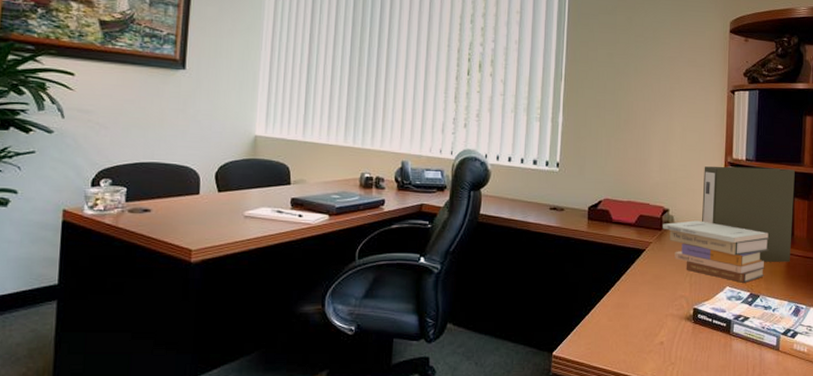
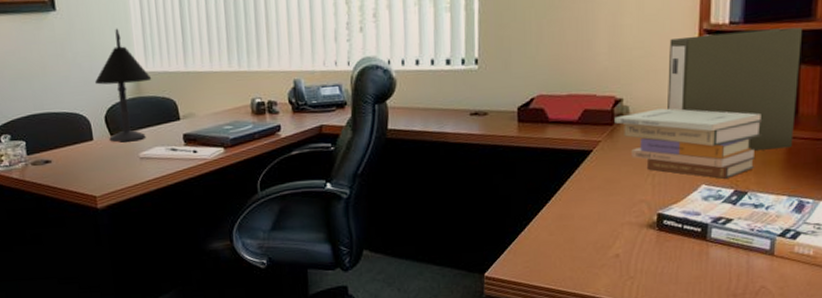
desk lamp: none [211,93,269,200] -> present [94,28,152,143]

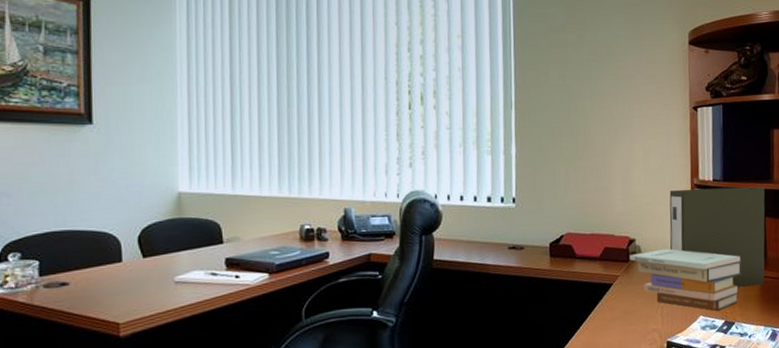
desk lamp: present [94,28,152,143] -> none [129,147,195,265]

